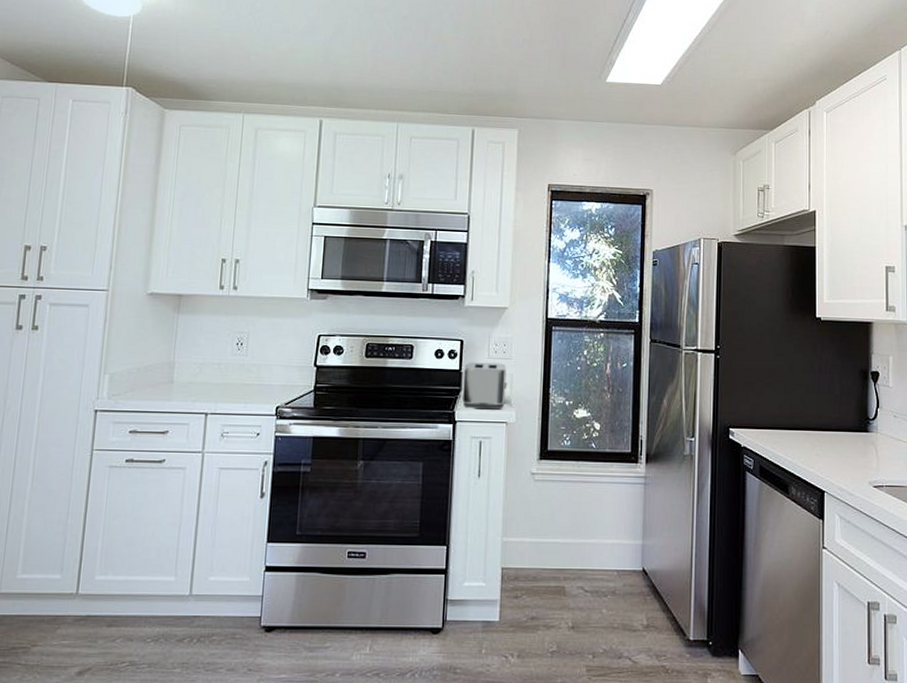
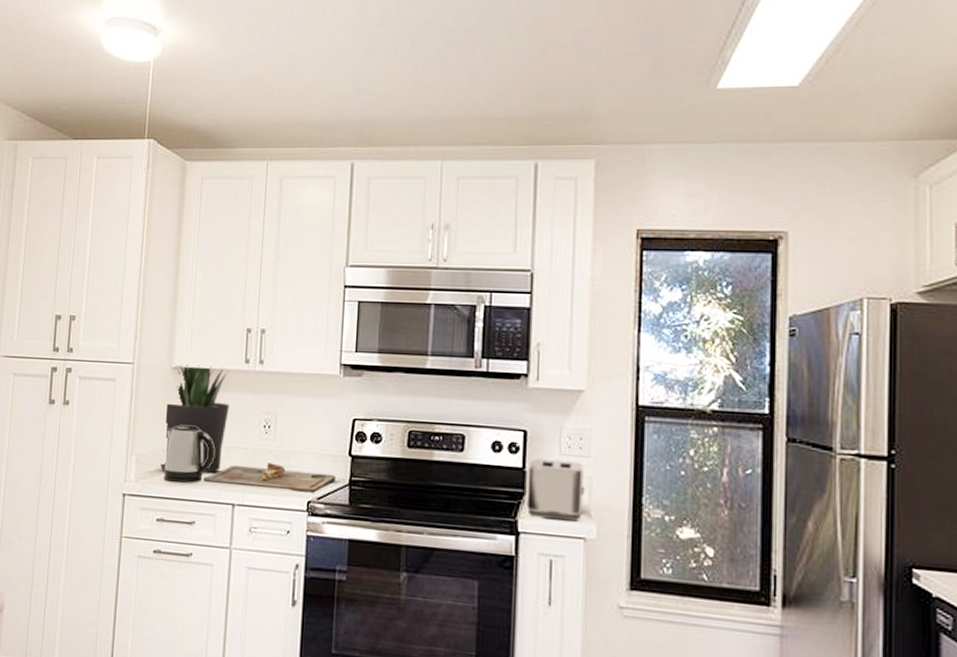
planter: none [134,290,204,388] -> present [160,364,230,474]
kettle: none [137,345,189,398] -> present [163,424,215,484]
cutting board: none [176,375,302,399] -> present [203,463,335,493]

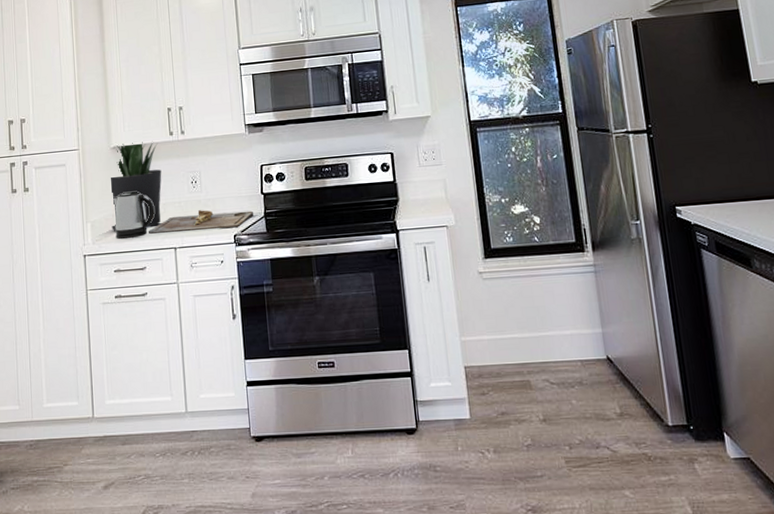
toaster: present [527,458,585,522] -> none [398,170,442,216]

